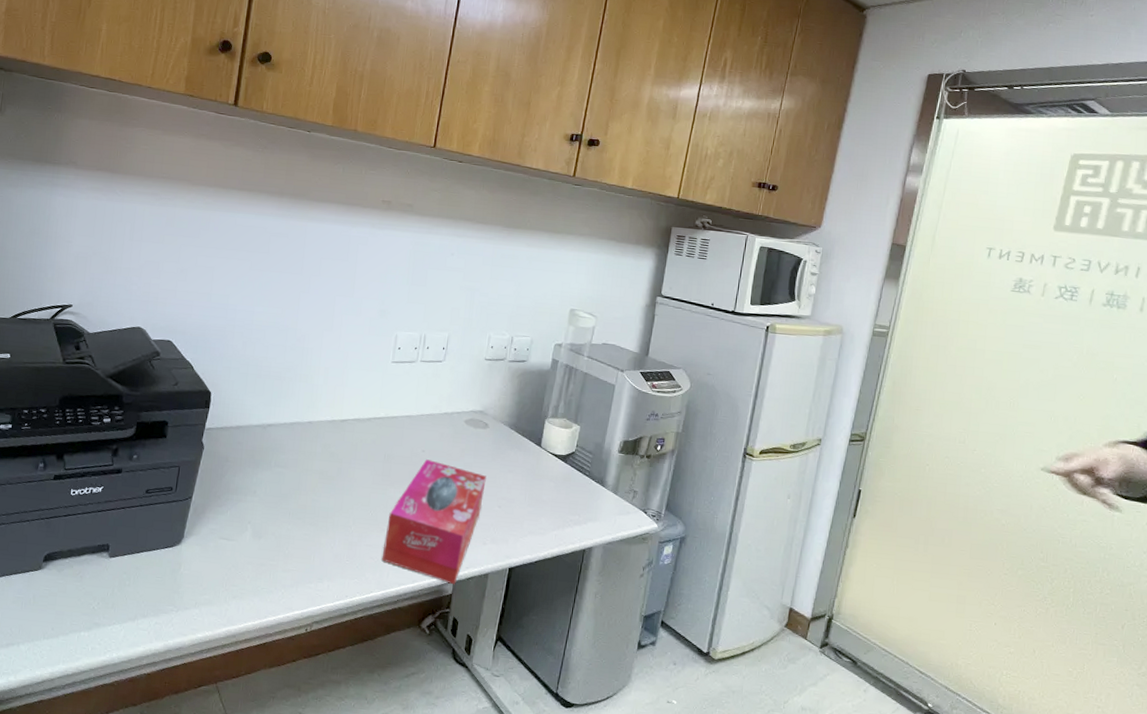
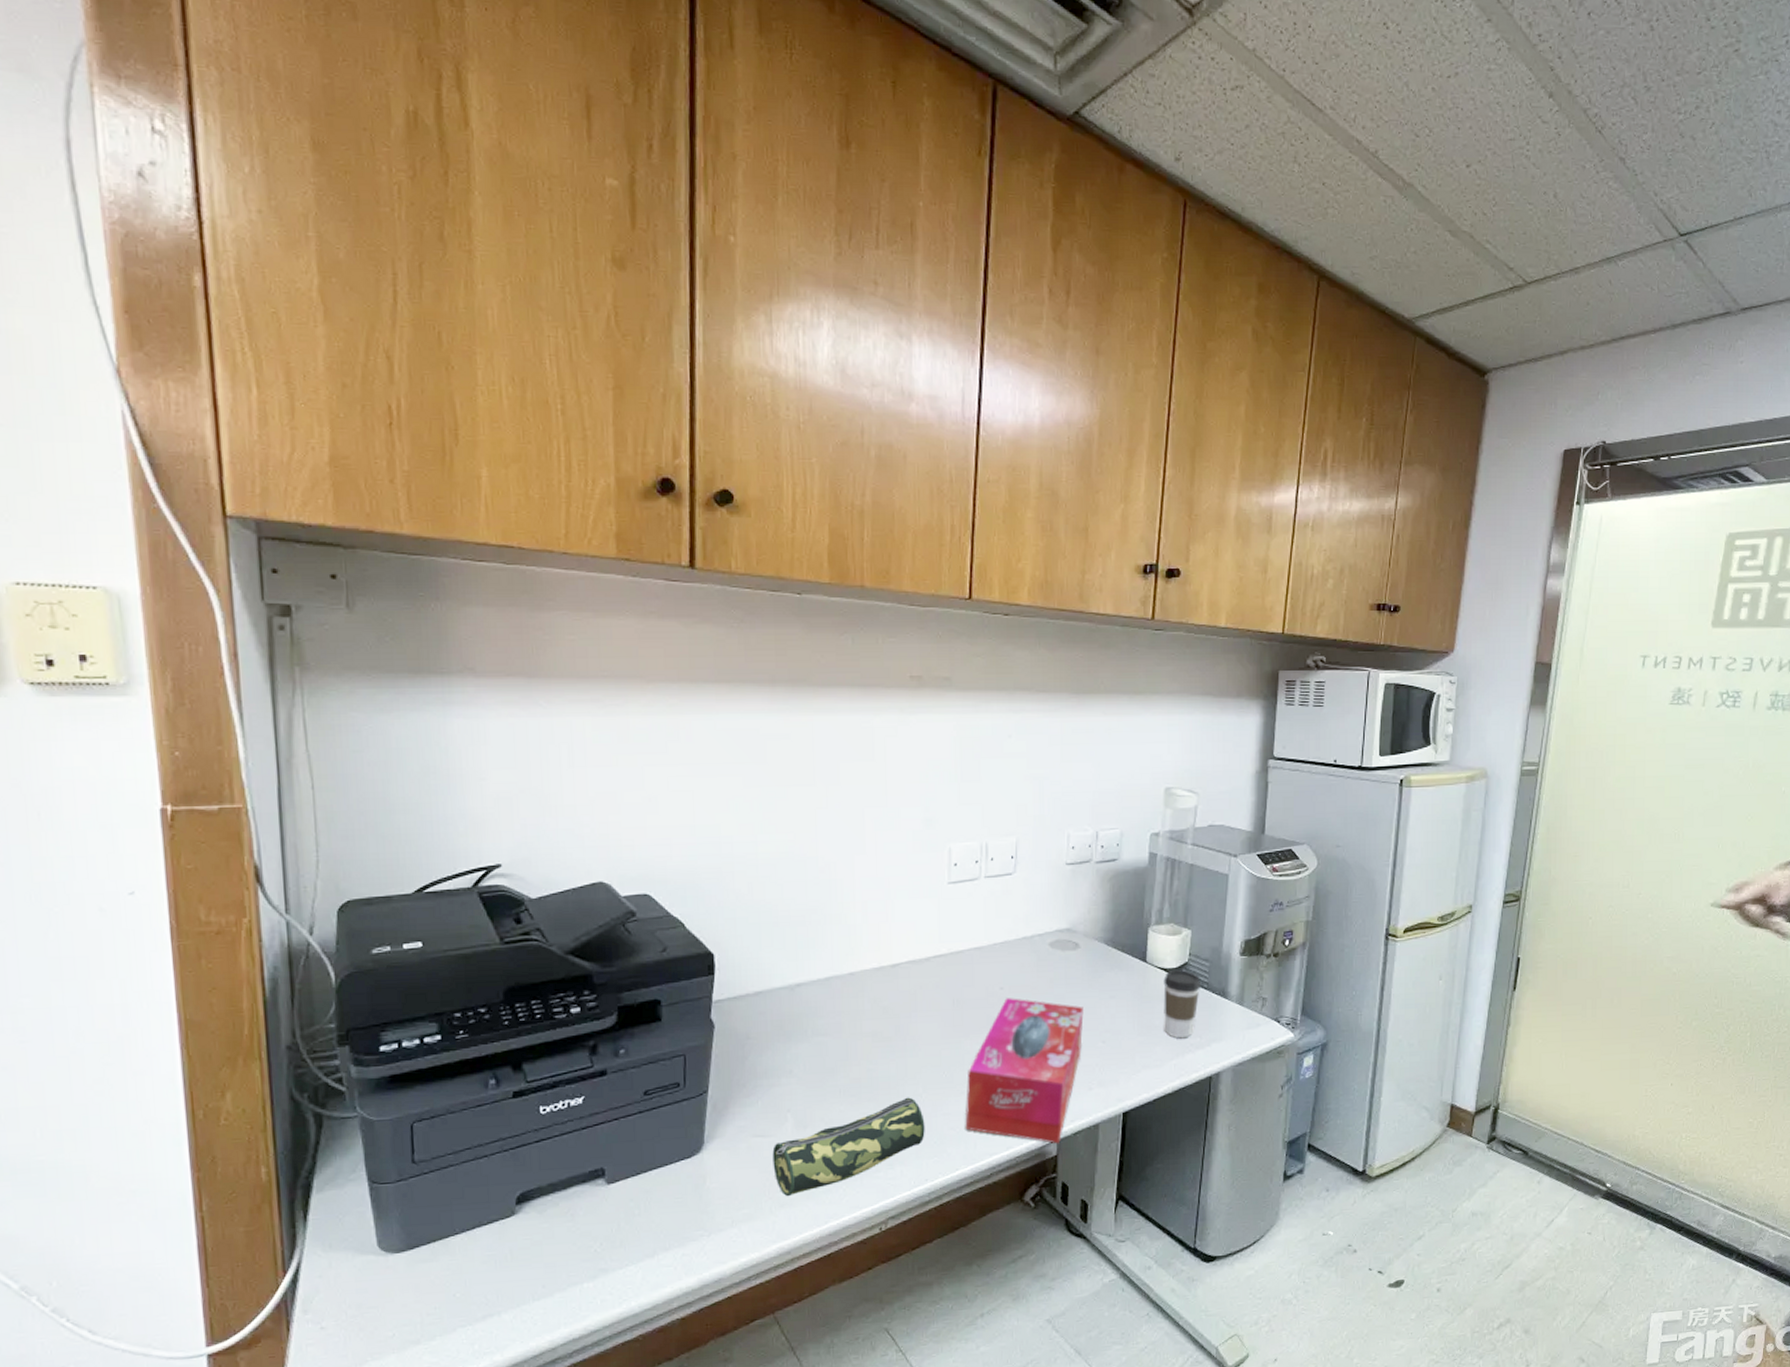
pencil case: none [231,526,351,591] -> present [772,1097,925,1197]
coffee cup: none [550,457,584,515] -> present [1163,970,1200,1039]

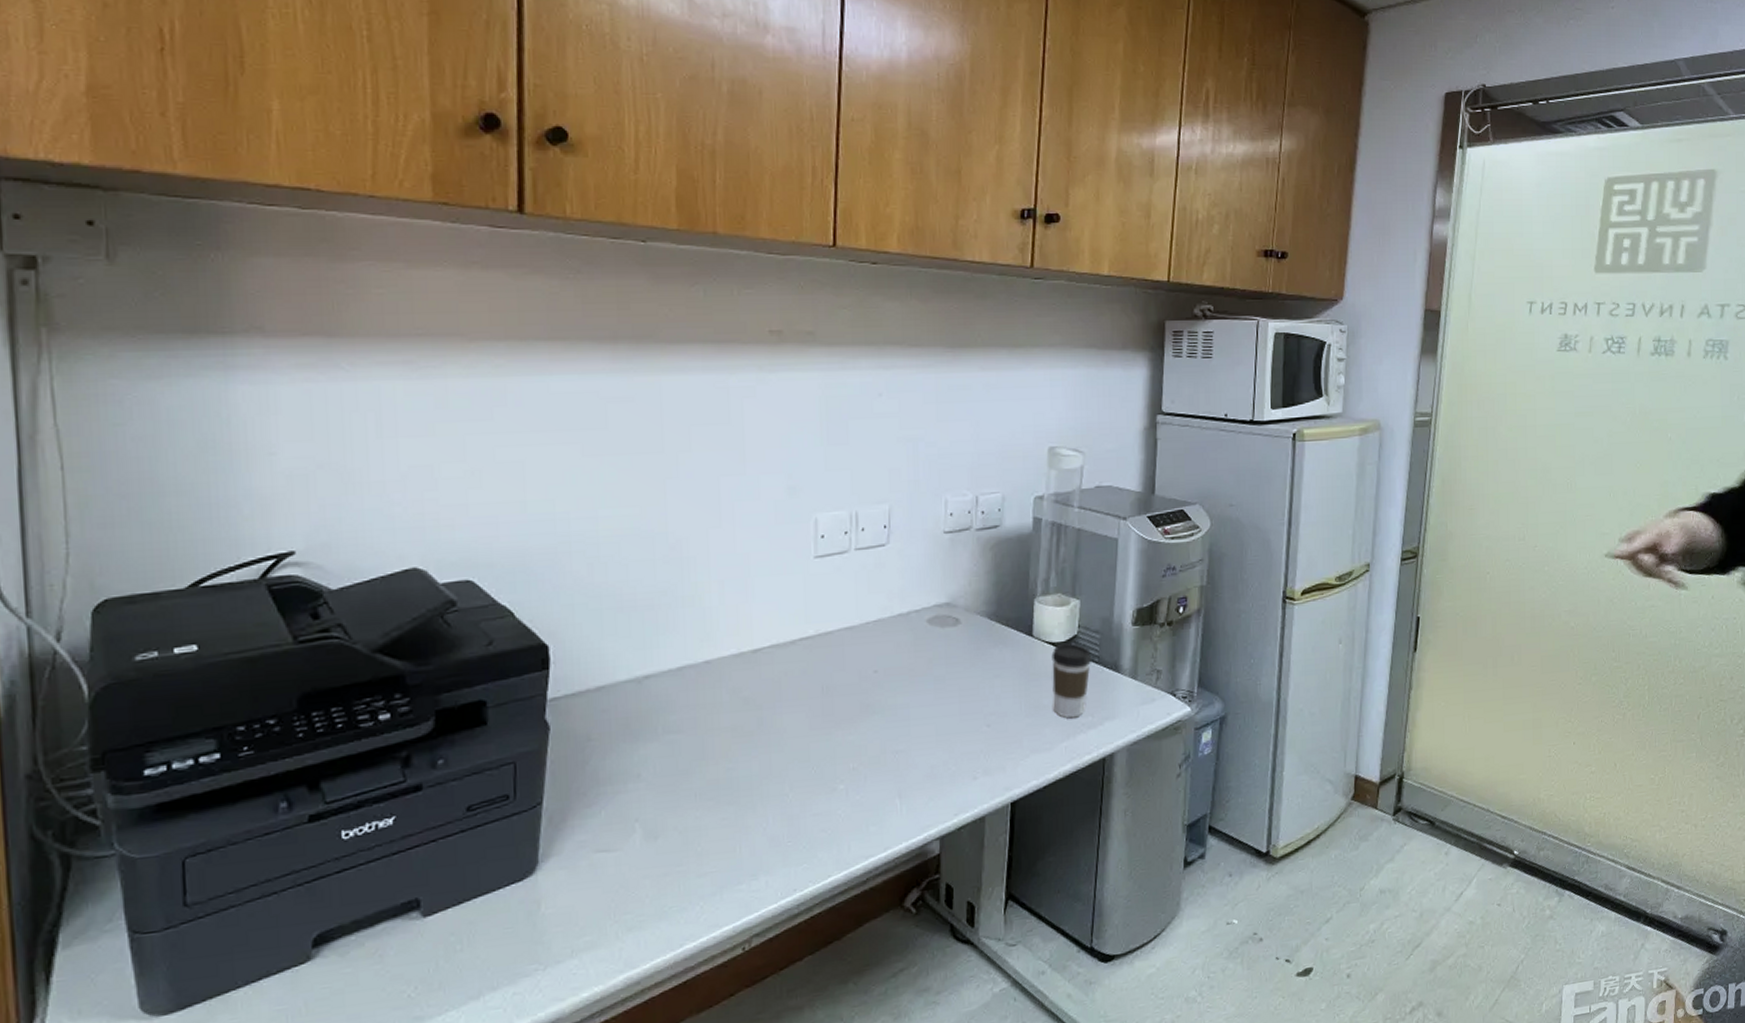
pencil case: present [772,1097,925,1197] -> none [618,797,793,919]
tissue box: present [965,998,1084,1144] -> none [837,681,966,842]

